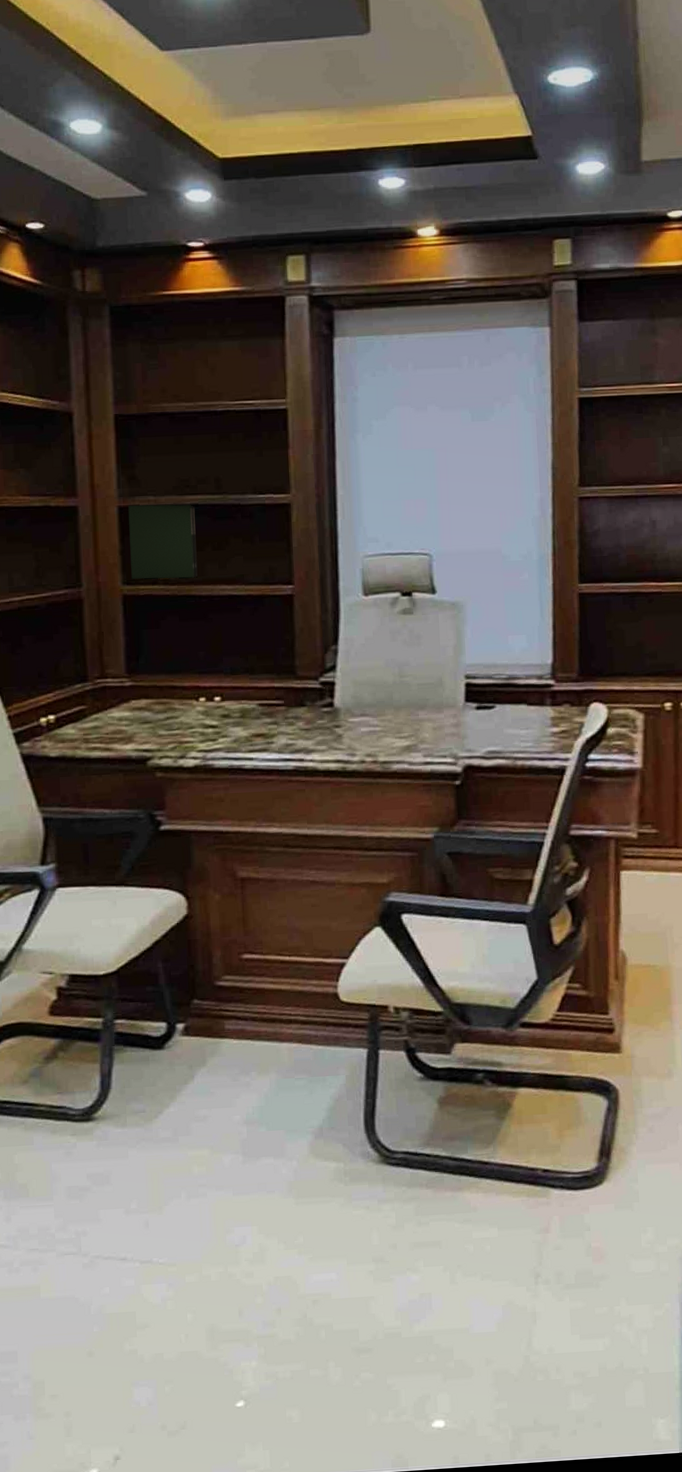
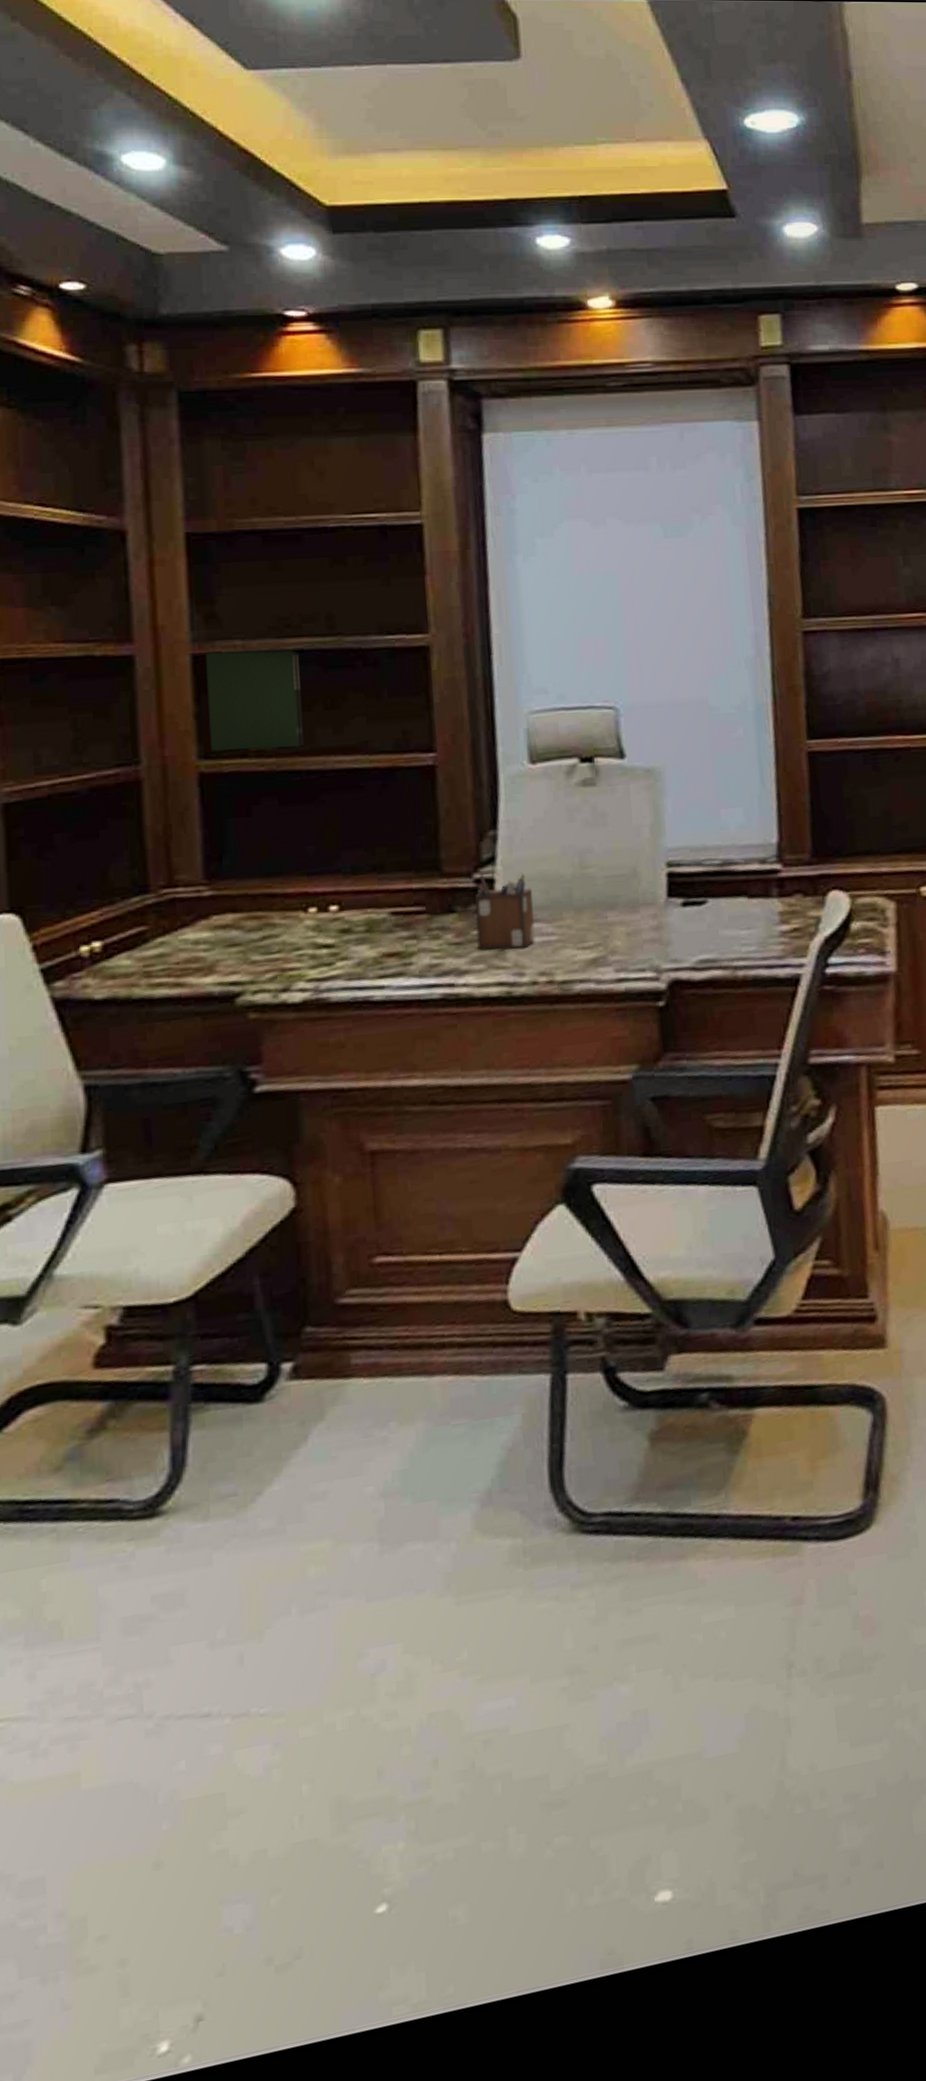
desk organizer: none [320,678,364,736] -> present [474,873,535,951]

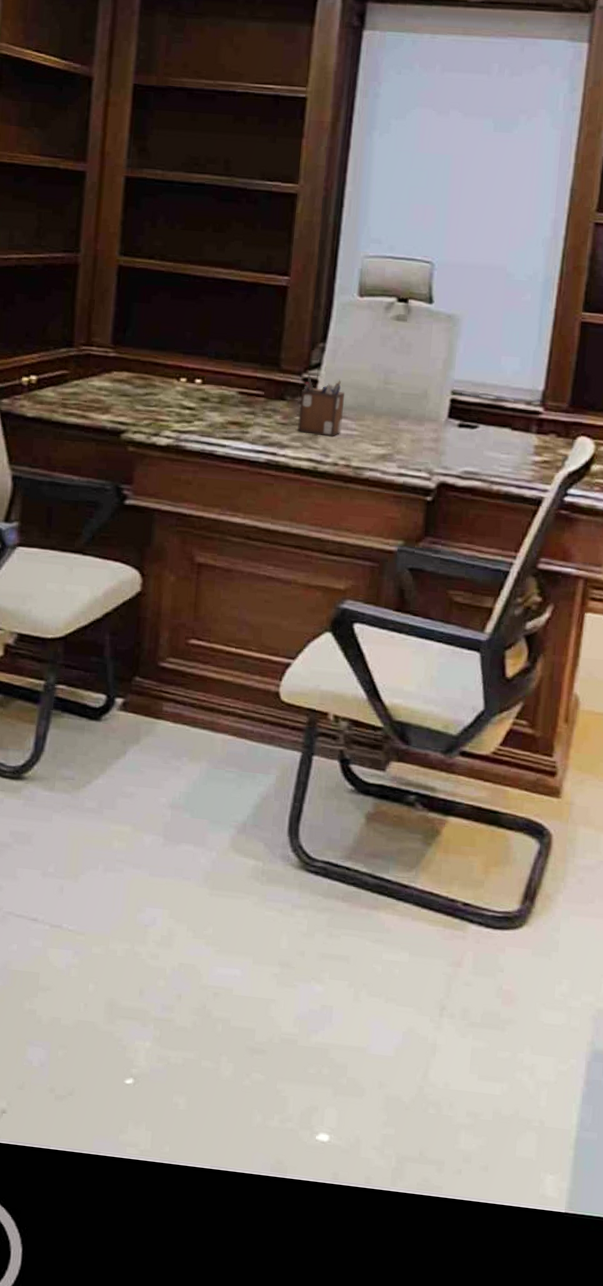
binder: present [205,649,304,752] -> none [129,176,202,257]

